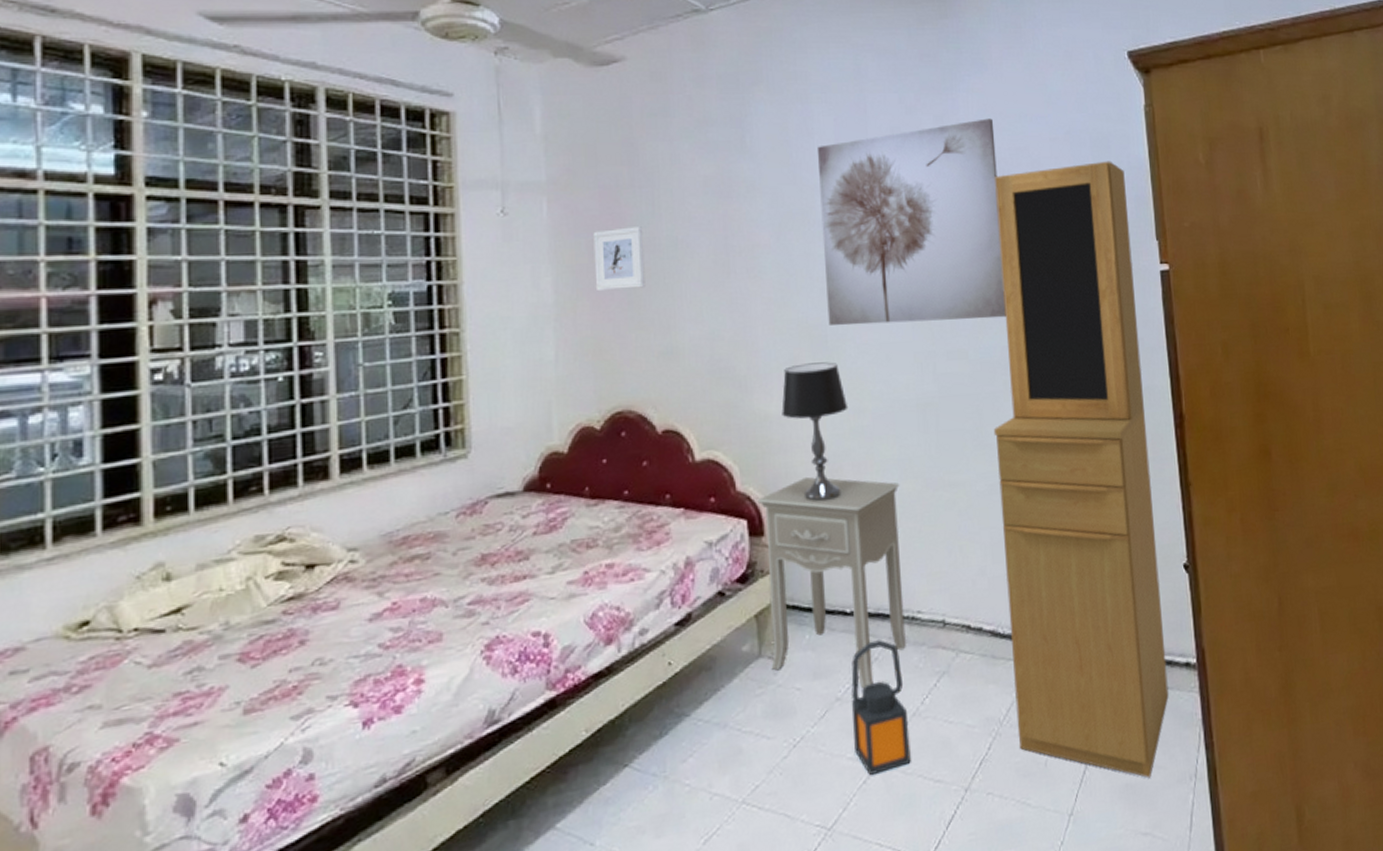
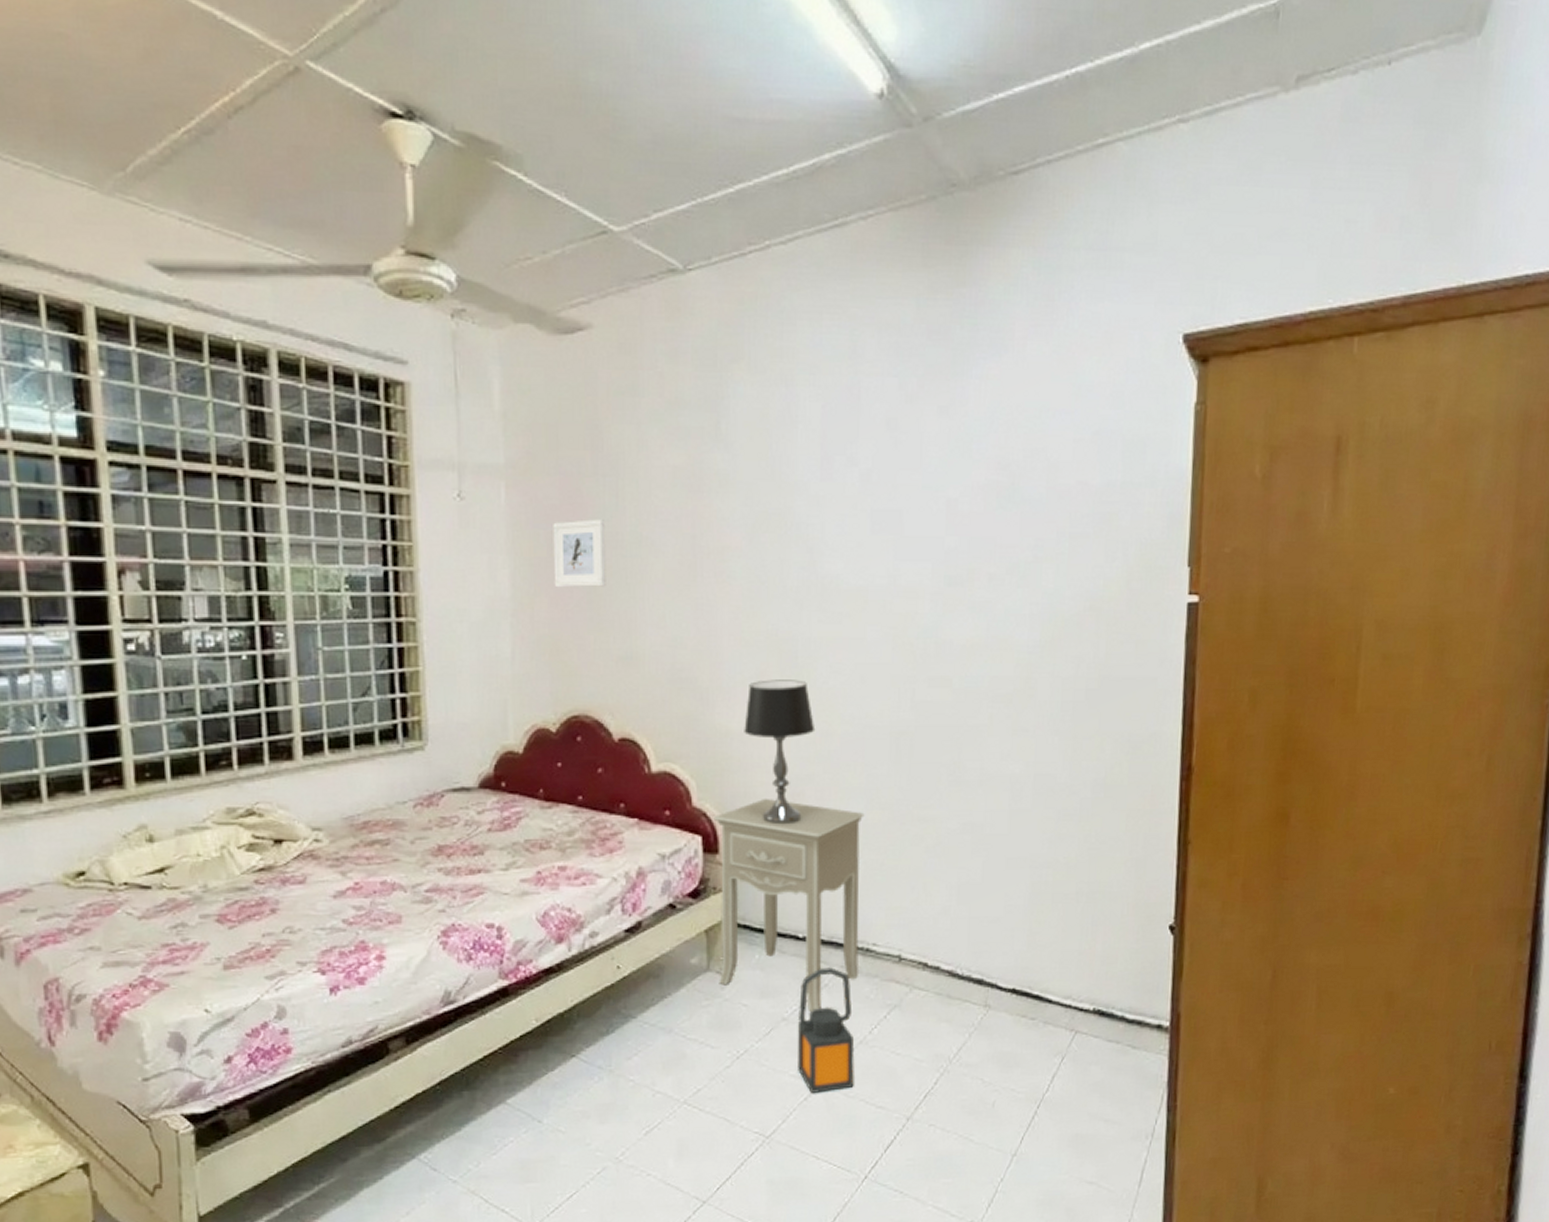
wall art: present [816,118,1006,326] -> none [800,412,1009,645]
cupboard: present [993,161,1169,778] -> none [967,469,1160,1131]

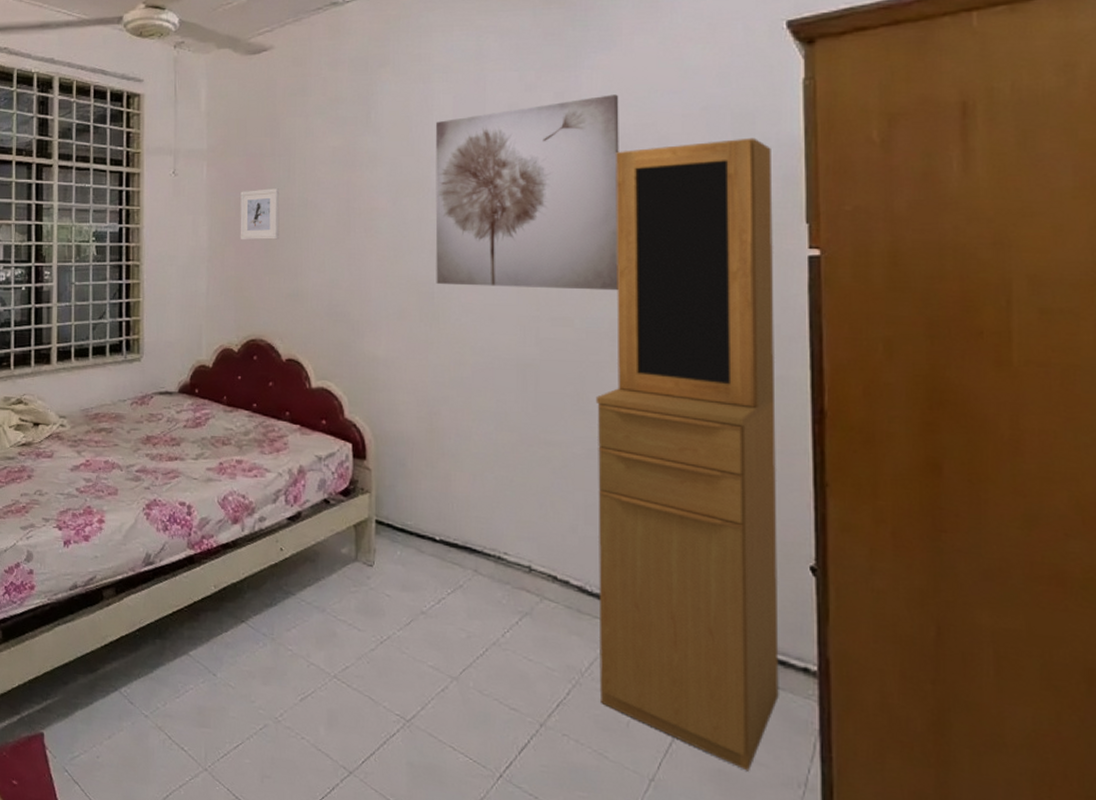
nightstand: present [713,798,865,1011] -> none [362,414,495,609]
table lamp: present [744,679,816,825] -> none [388,315,450,439]
lantern: present [797,967,855,1093] -> none [434,569,488,687]
wall art: none [800,412,1009,645] -> present [435,94,619,291]
cupboard: none [967,469,1160,1131] -> present [595,137,779,772]

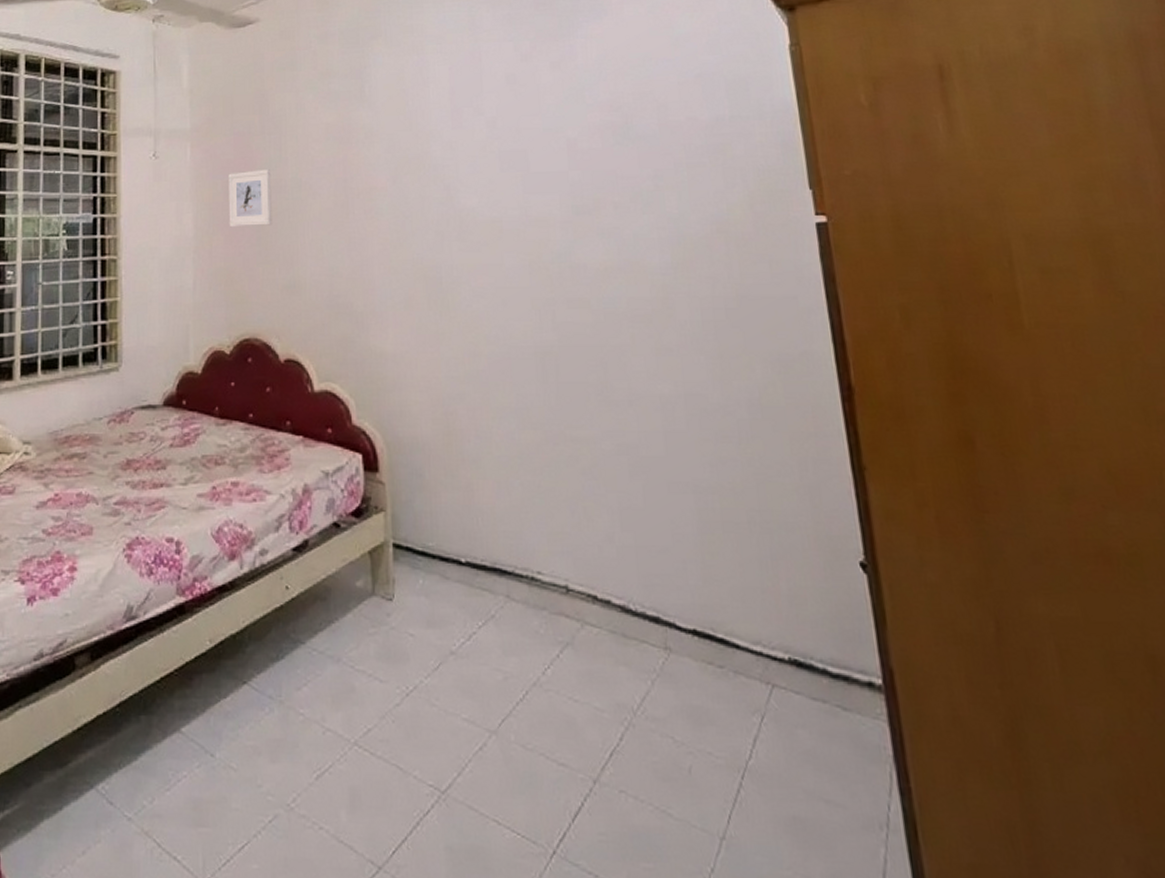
wall art: present [435,94,619,291] -> none [432,63,632,268]
cupboard: present [595,137,779,772] -> none [617,104,847,816]

